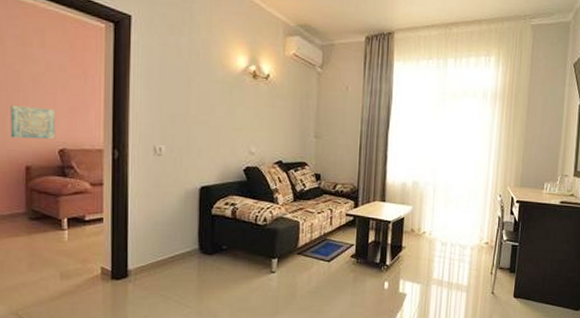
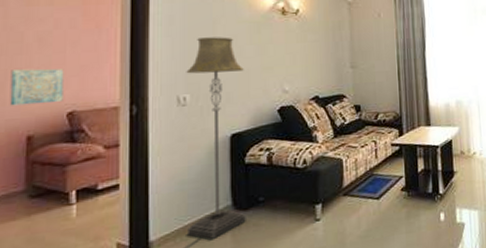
floor lamp: none [160,93,215,275] -> present [186,37,246,239]

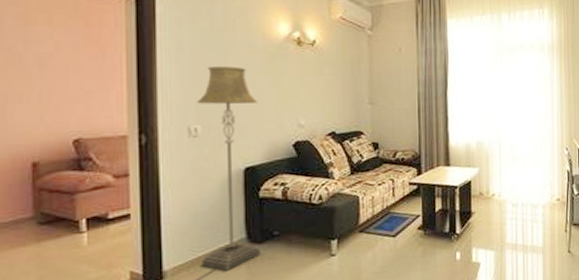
wall art: present [9,68,64,106] -> none [11,93,68,131]

